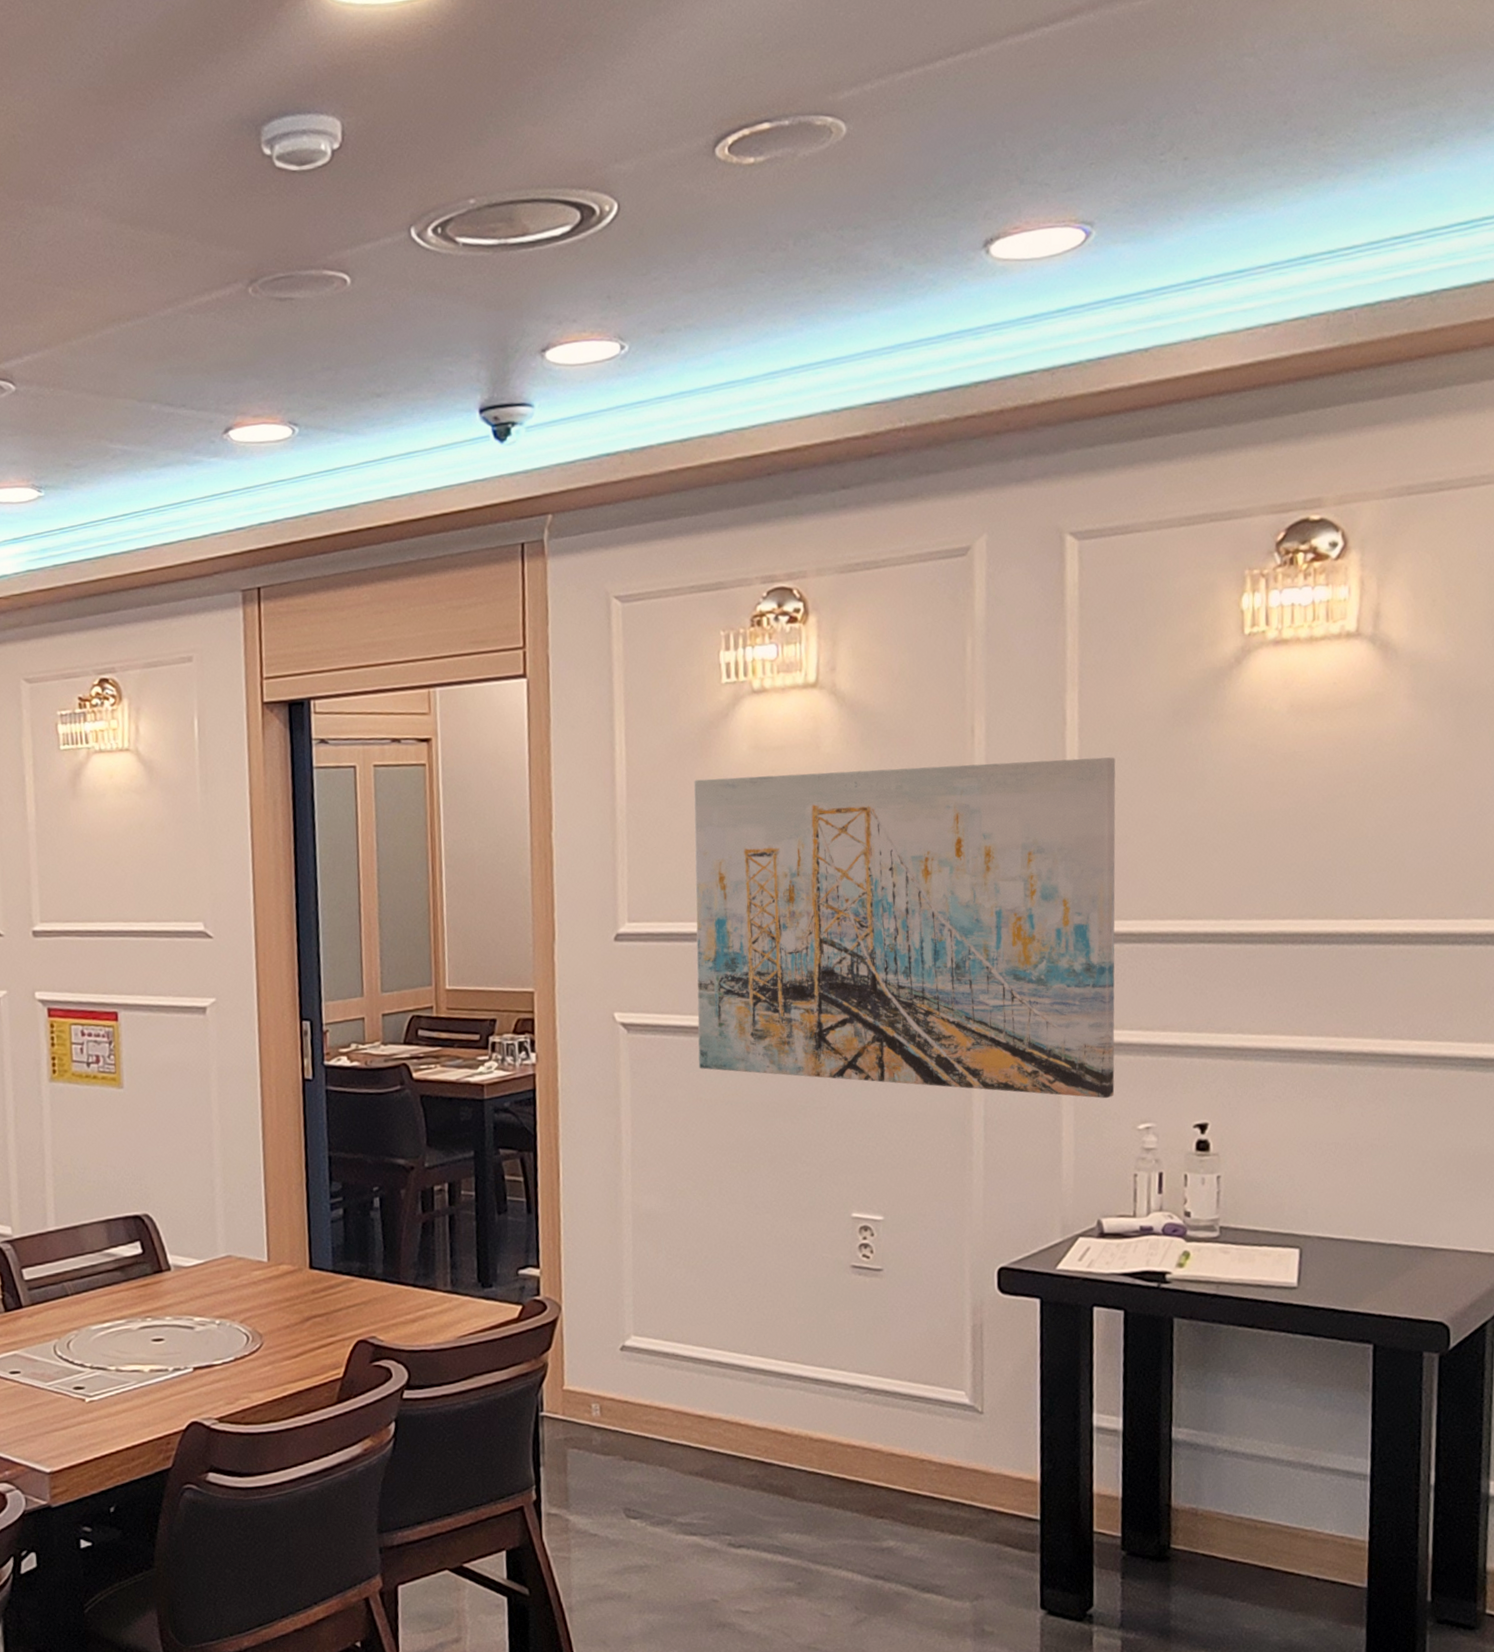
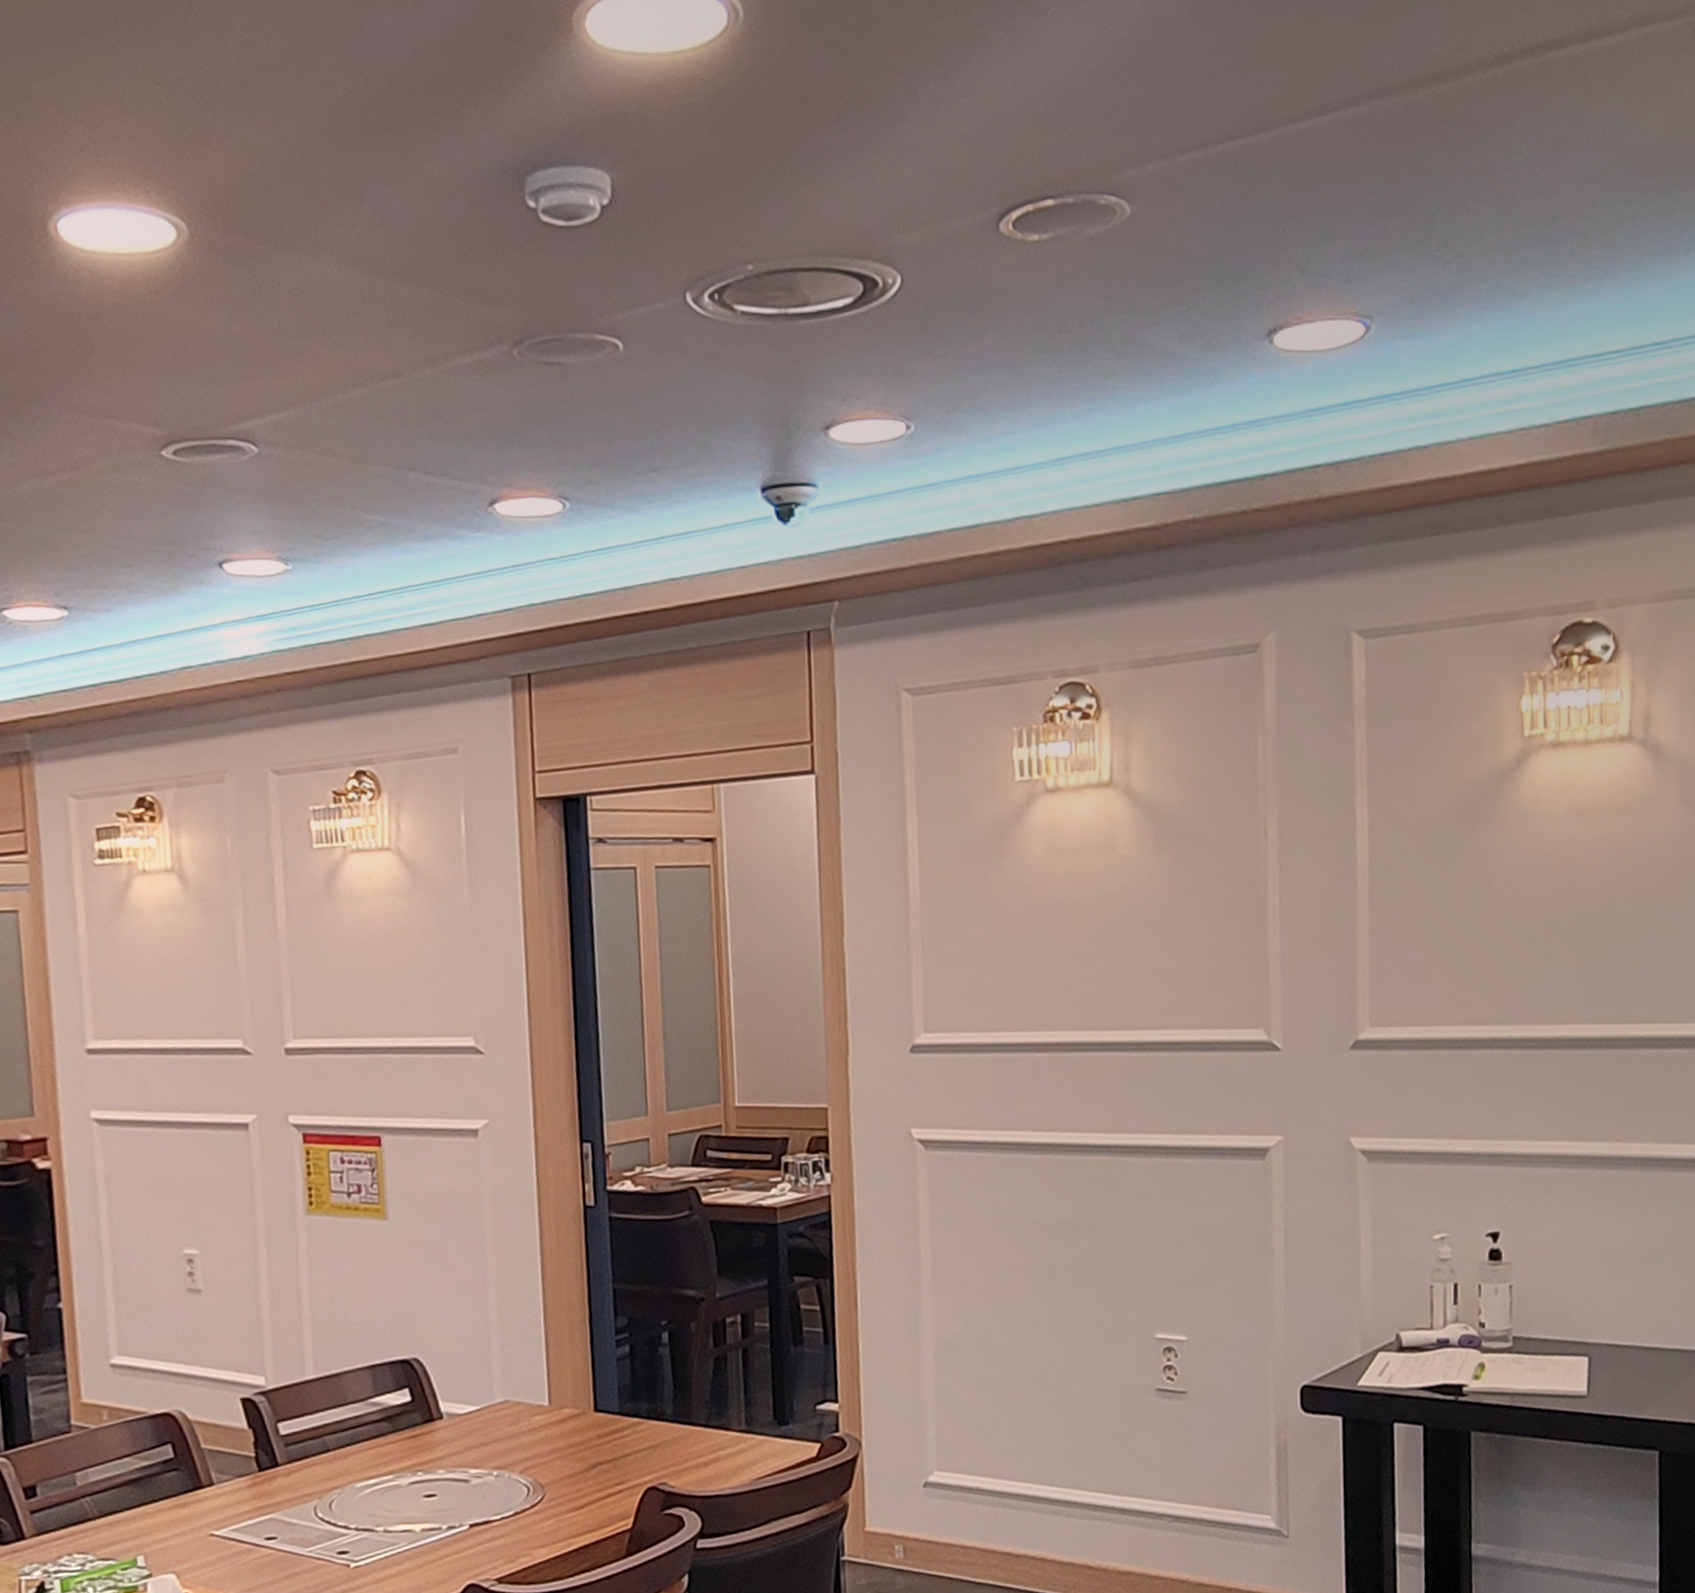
wall art: present [694,757,1116,1099] -> none [988,860,1410,1209]

